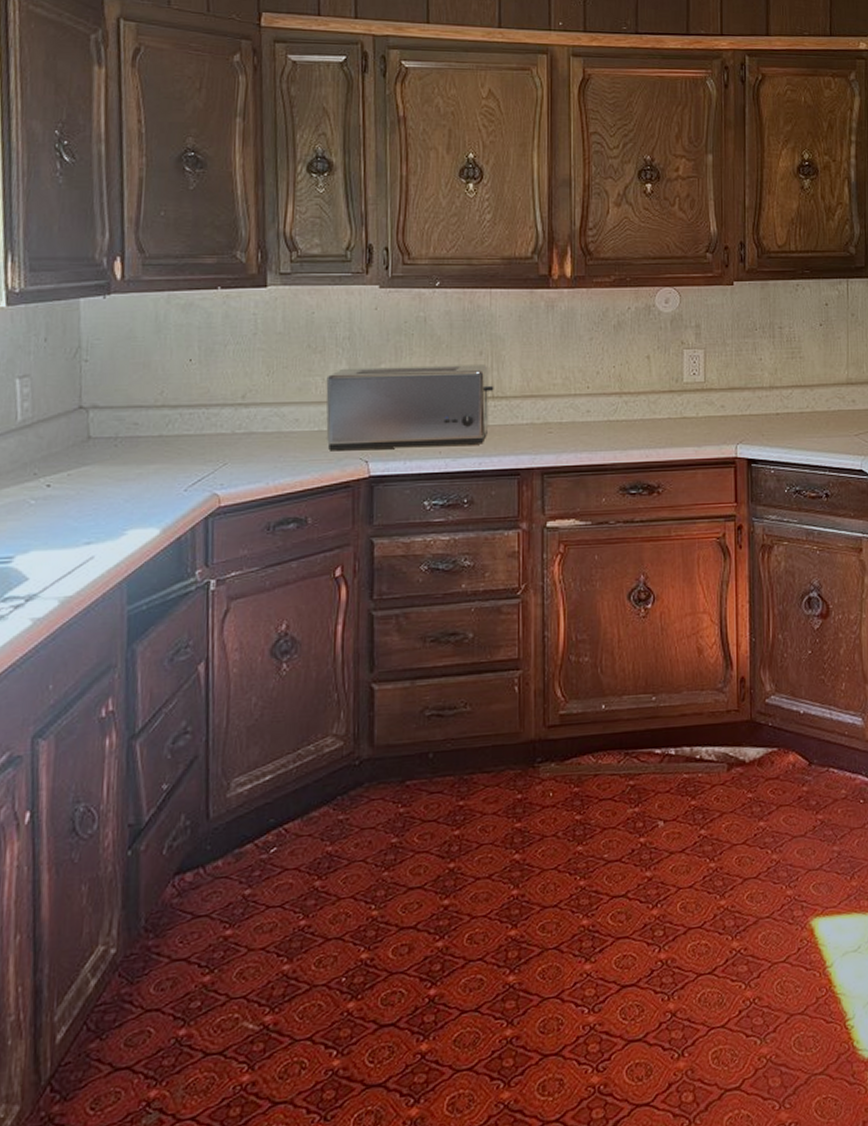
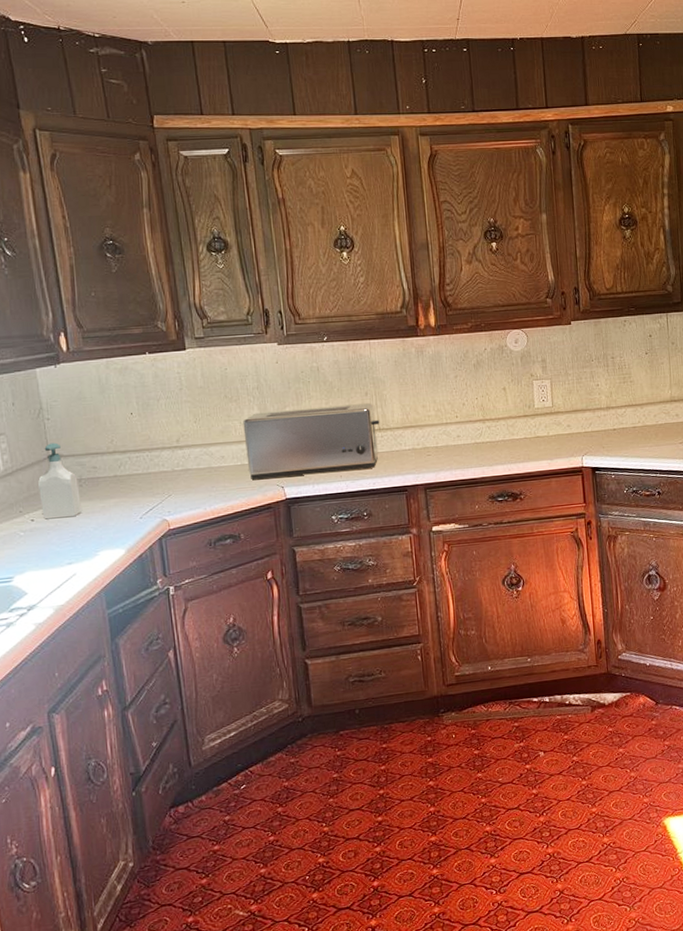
soap bottle: none [61,390,114,486] -> present [38,442,83,520]

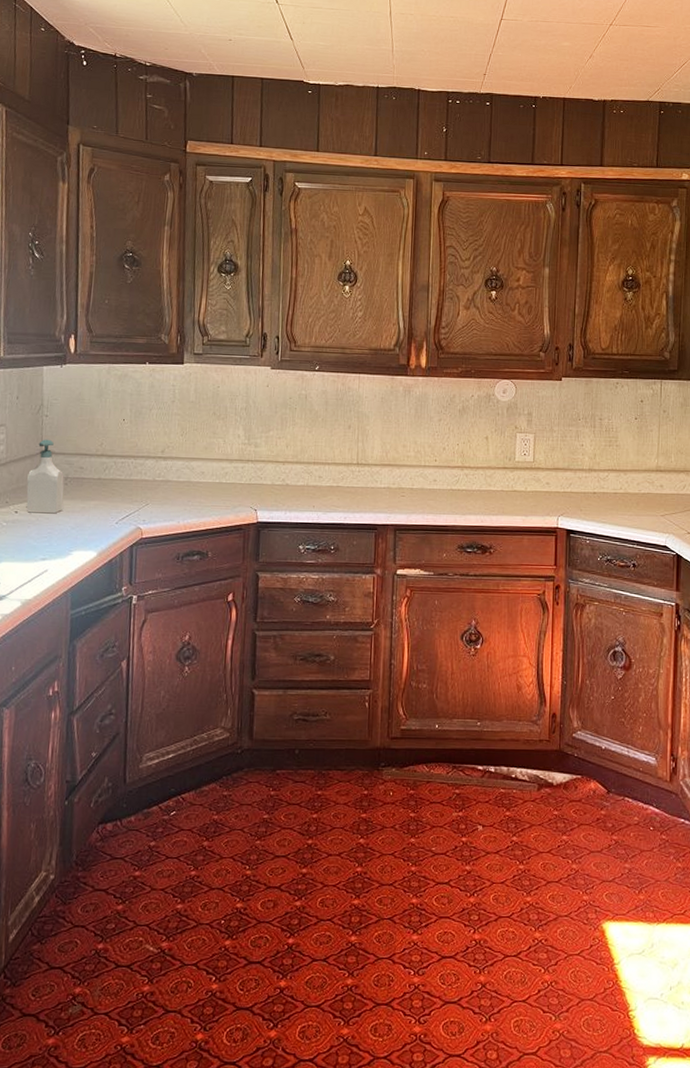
toaster: present [243,403,380,480] -> none [225,433,359,503]

